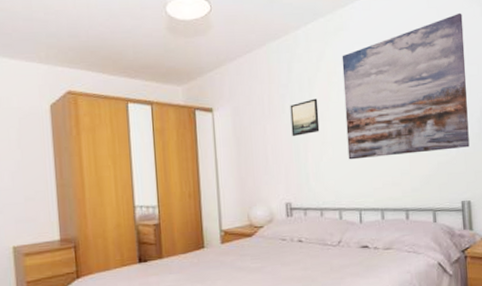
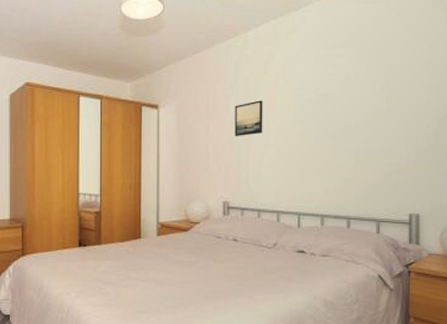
wall art: present [342,12,470,160] -> none [290,18,425,163]

